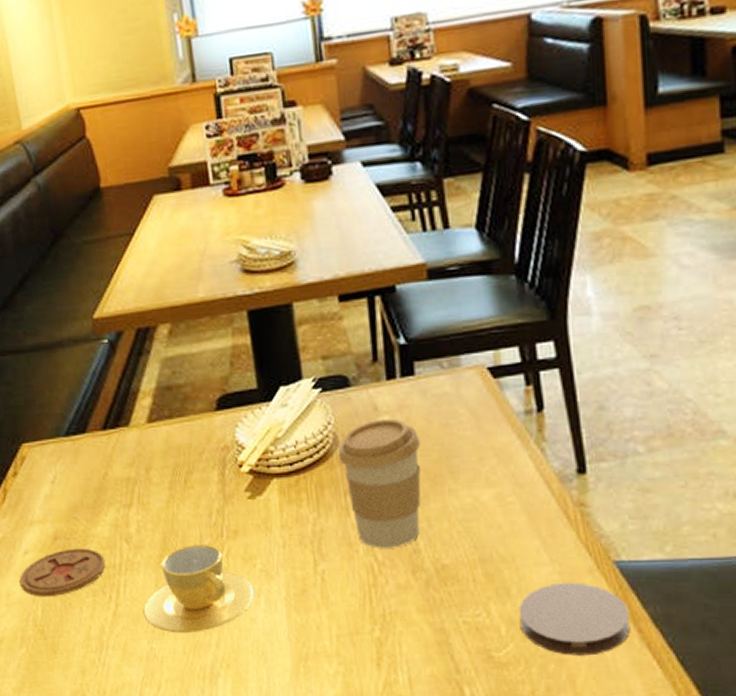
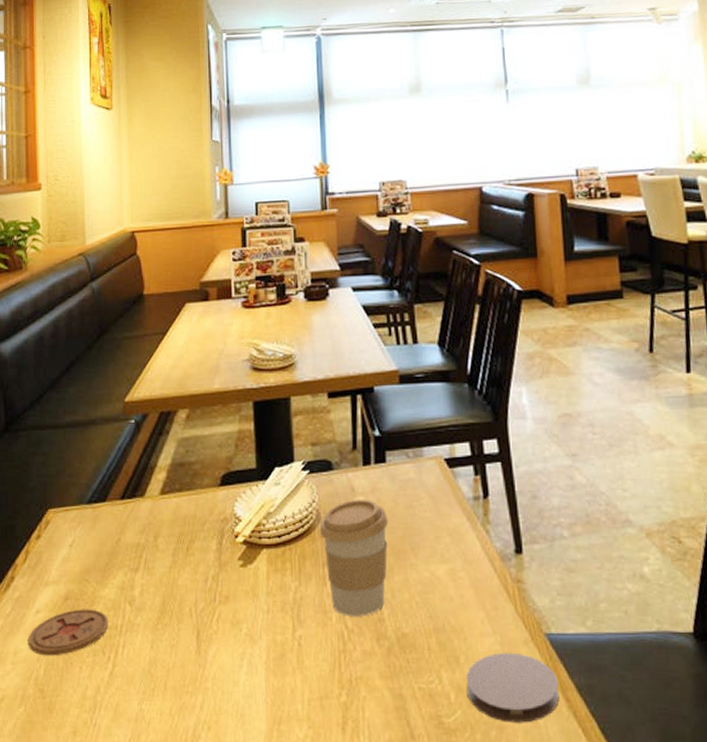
cup: present [143,543,255,634] -> none [137,607,239,695]

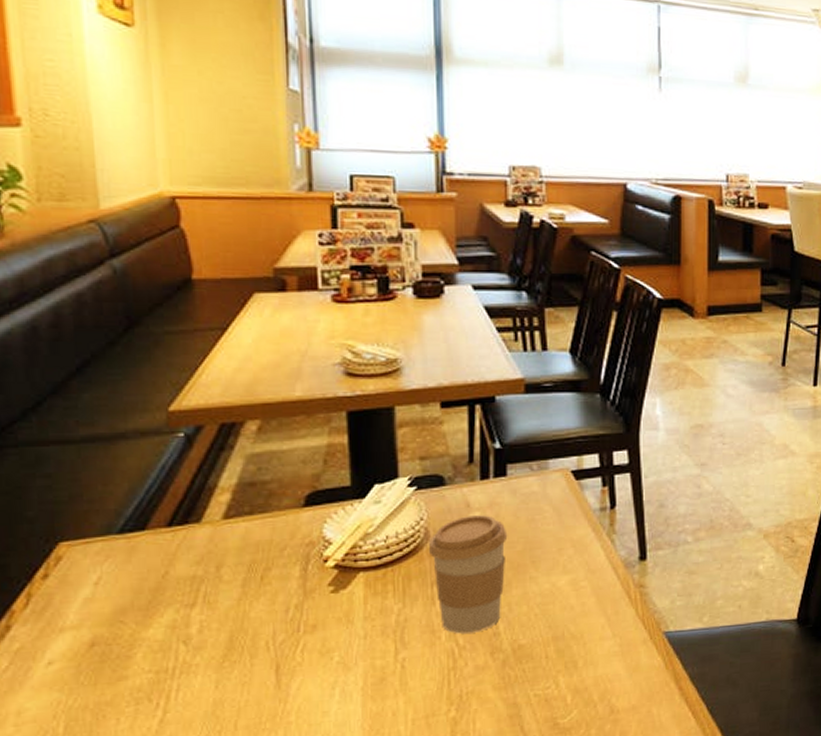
coaster: present [28,609,109,656] -> none [37,653,156,712]
coaster: present [466,652,560,723] -> none [583,652,673,716]

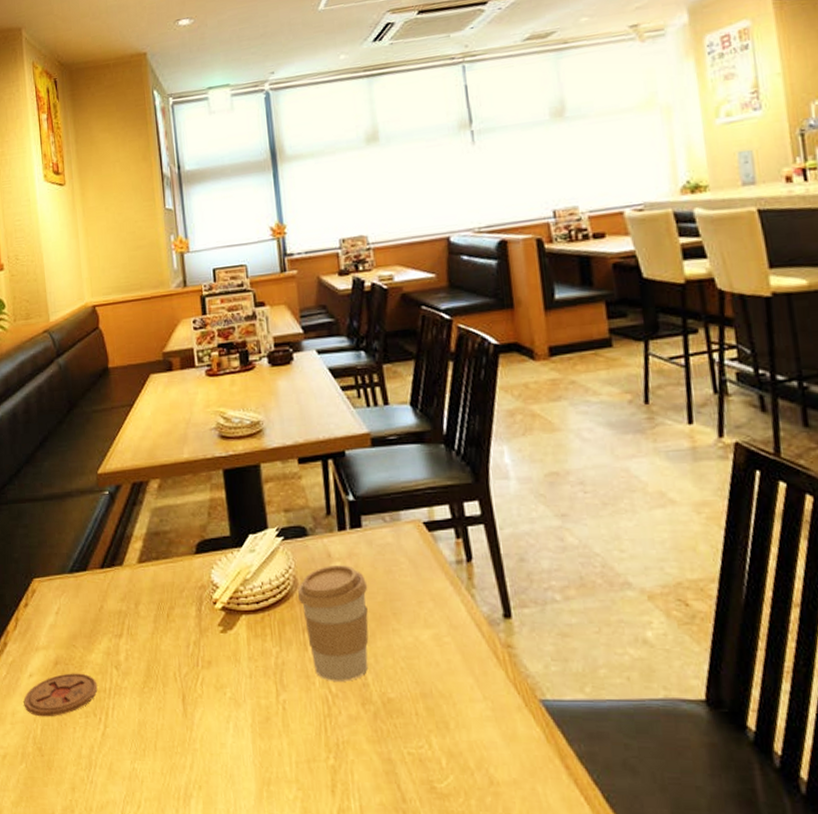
coaster: none [37,653,156,712] -> present [23,673,98,717]

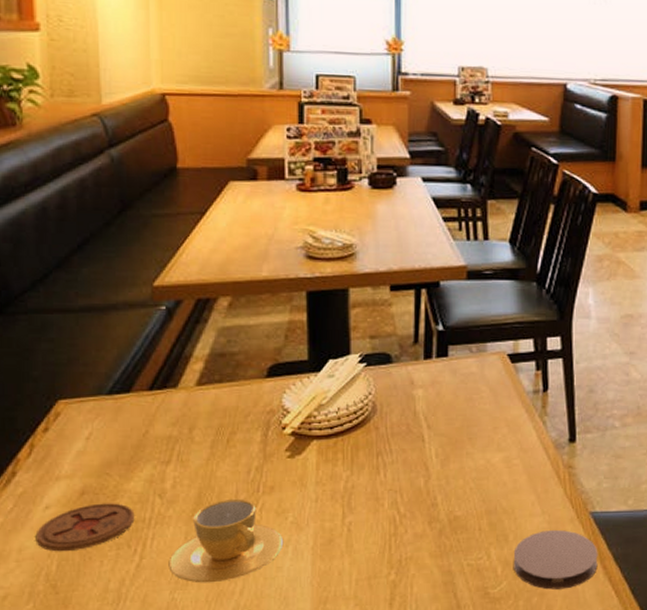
cup: none [127,672,225,756] -> present [168,498,284,583]
coffee cup: present [297,565,369,681] -> none [375,392,448,502]
coaster: none [457,718,559,790] -> present [513,529,598,590]

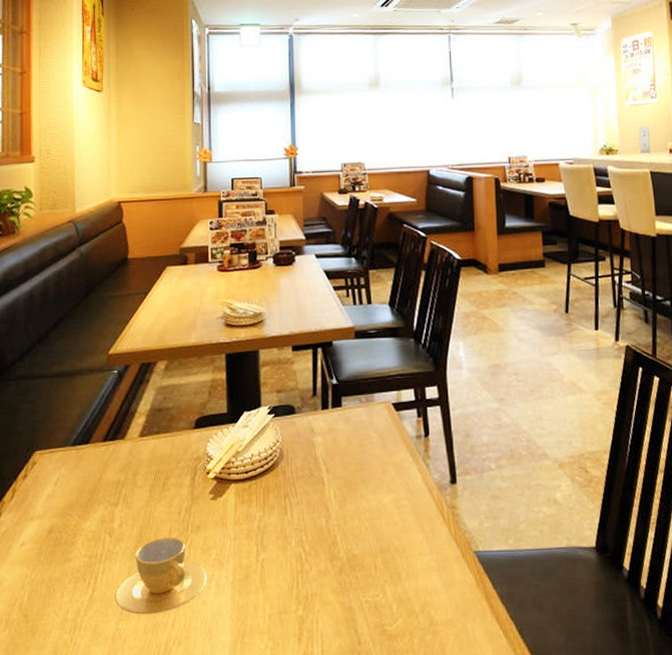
coaster: present [35,503,135,552] -> none [13,540,89,584]
coaster: present [513,529,598,590] -> none [406,568,485,628]

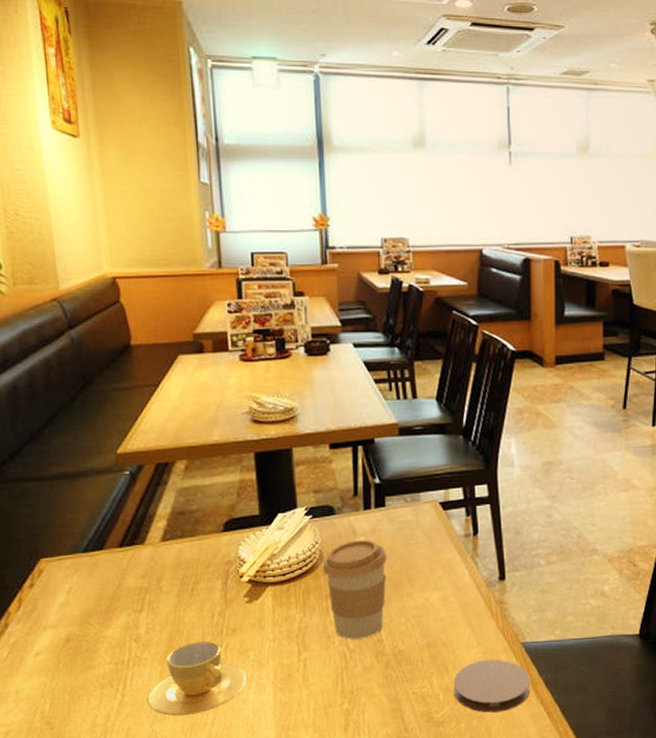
coffee cup: none [282,439,343,541] -> present [322,540,388,639]
coaster: none [406,568,485,628] -> present [453,659,530,713]

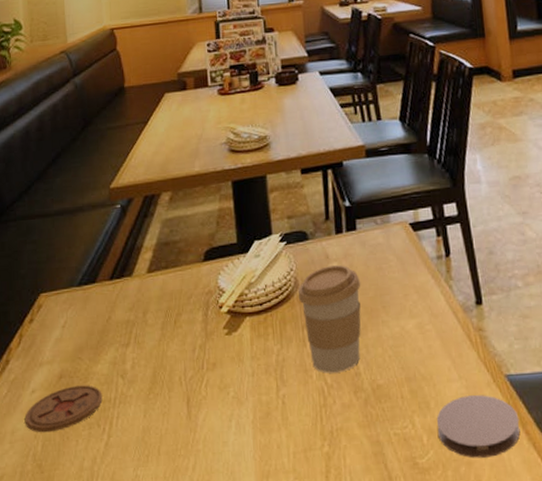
coaster: none [29,648,115,693] -> present [24,385,103,433]
cup: present [147,640,248,716] -> none [131,376,228,460]

